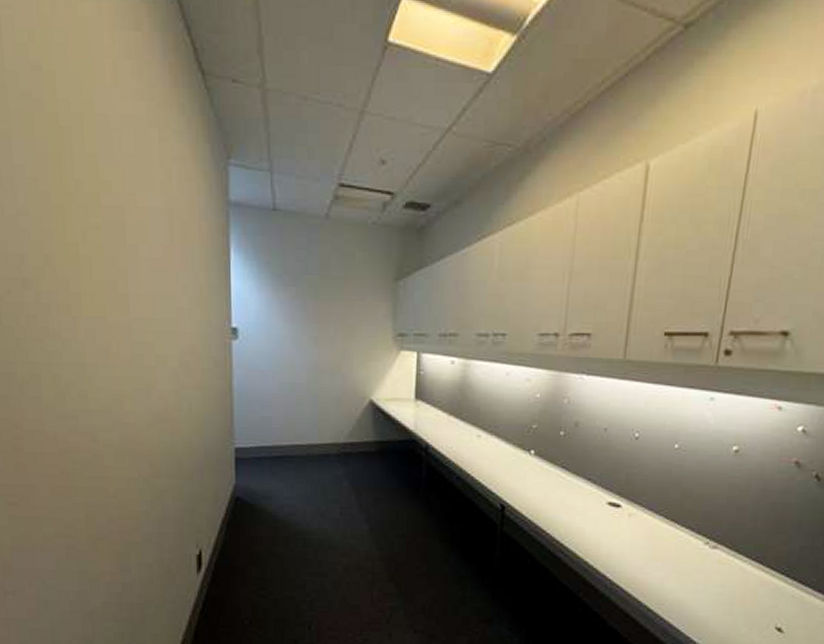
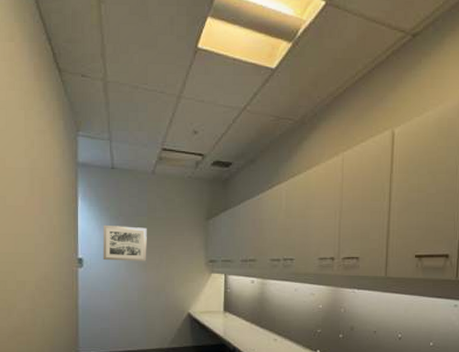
wall art: none [262,284,319,333] -> present [103,224,147,261]

